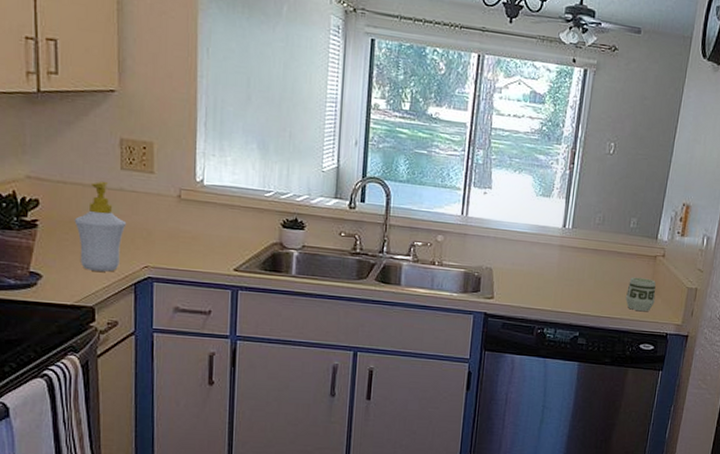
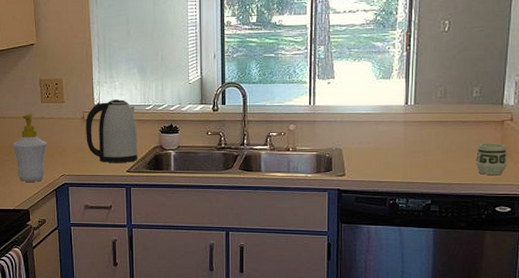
kettle: none [182,178,252,259] -> present [85,99,138,163]

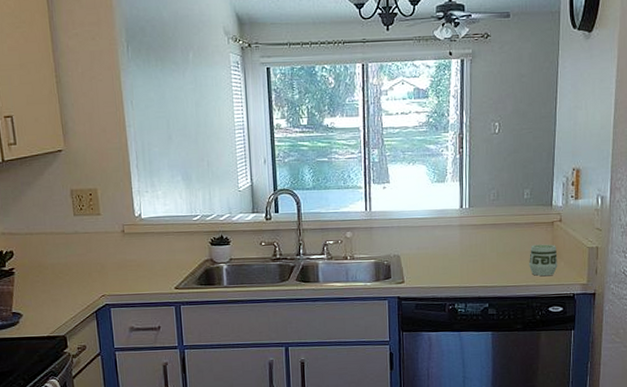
soap bottle: present [12,114,48,182] -> none [42,229,84,305]
kettle: present [85,99,138,163] -> none [126,210,187,280]

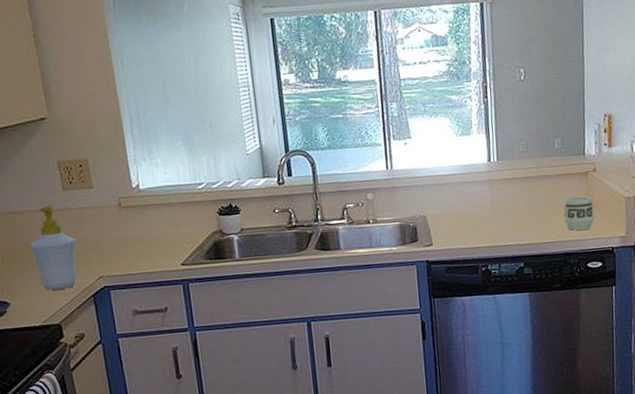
soap bottle: none [42,229,84,305] -> present [29,205,77,290]

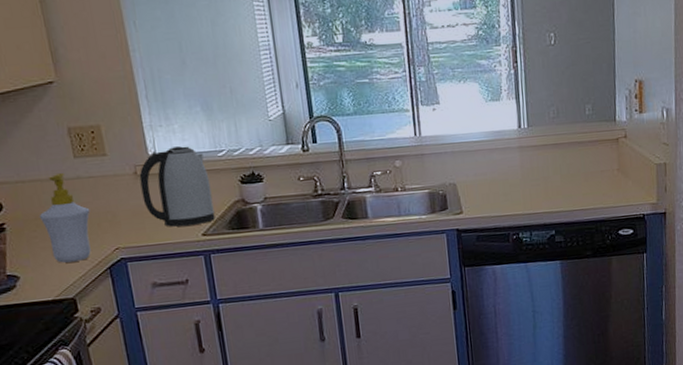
kettle: none [123,179,194,257] -> present [139,146,215,227]
cup: present [564,196,595,230] -> none [595,162,626,197]

